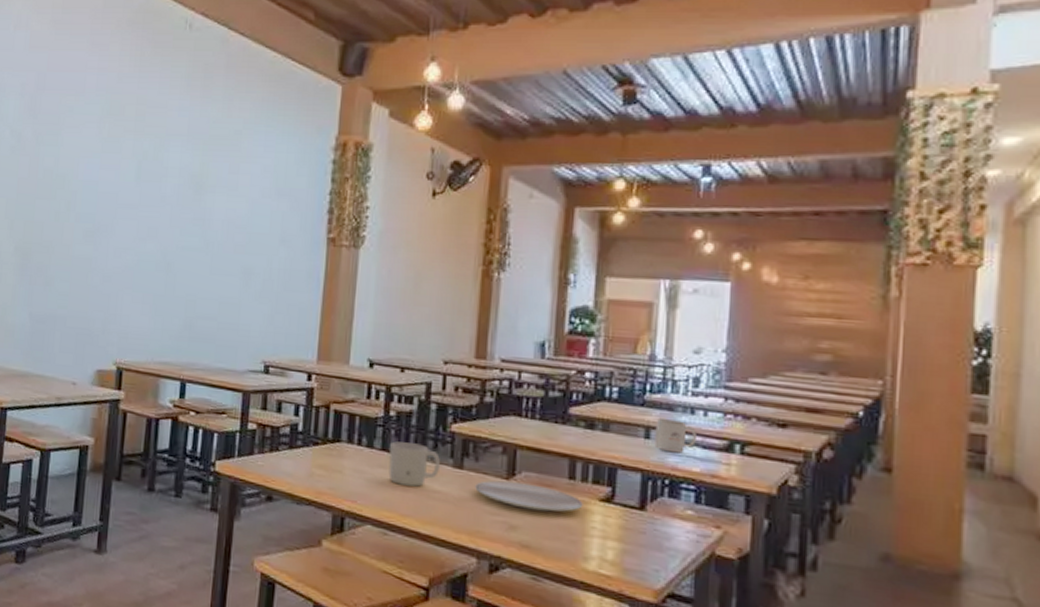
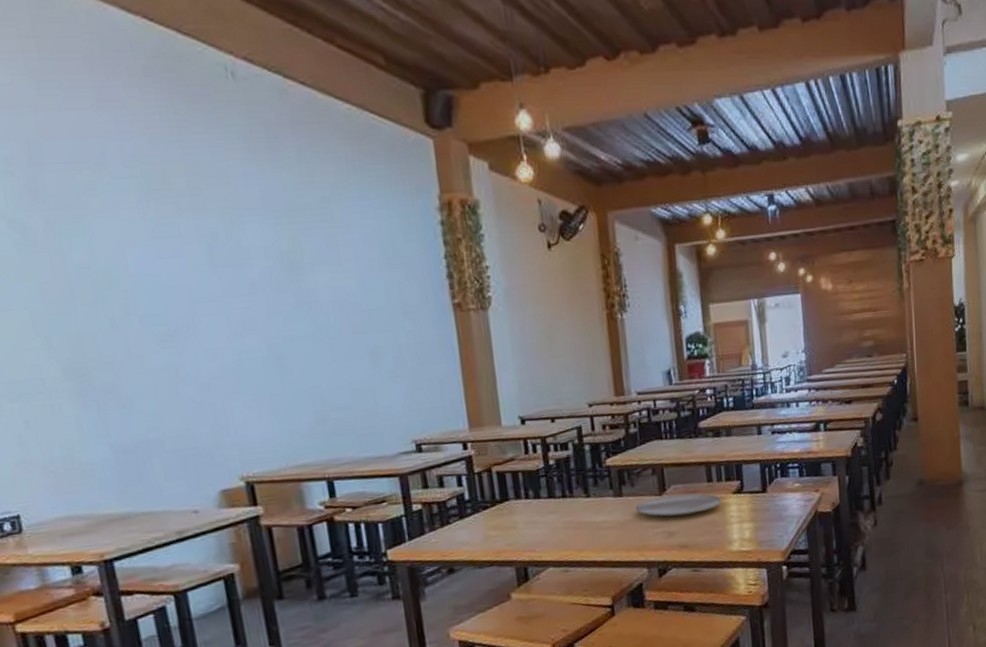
mug: present [388,441,441,487] -> none [554,483,604,525]
mug: present [654,419,696,454] -> none [764,414,794,442]

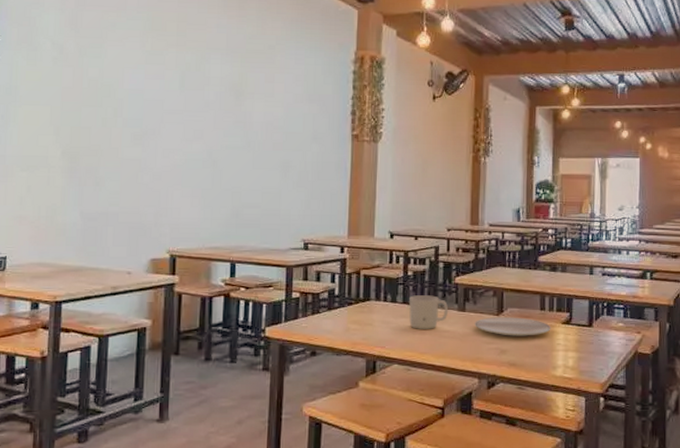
mug: none [554,483,604,525] -> present [408,295,449,329]

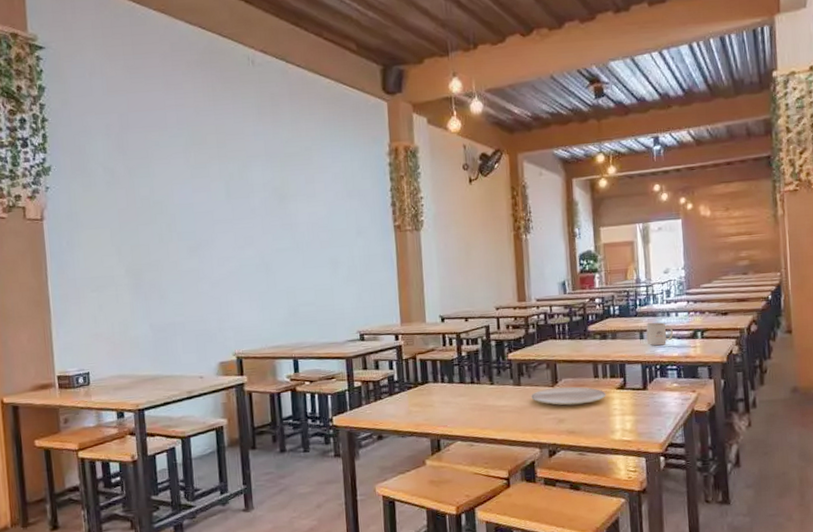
mug: present [408,295,449,329] -> none [465,373,505,407]
mug: none [596,259,622,283] -> present [646,322,673,346]

